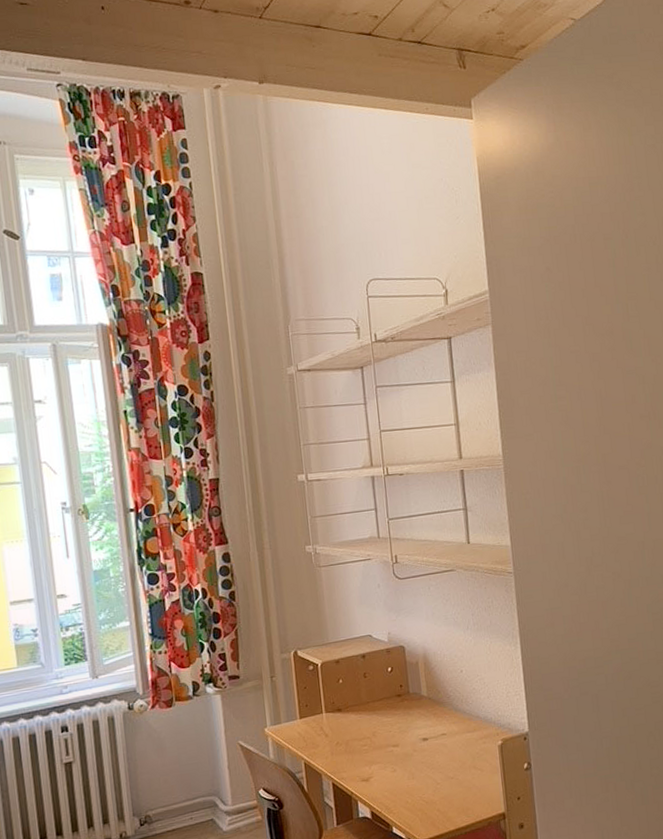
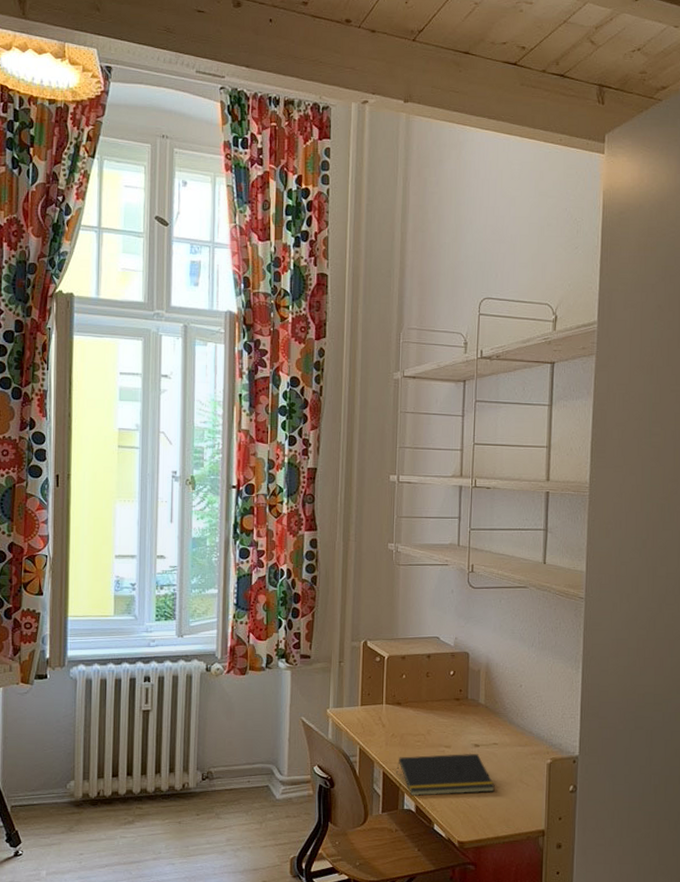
notepad: none [346,747,450,802] -> present [396,753,495,796]

